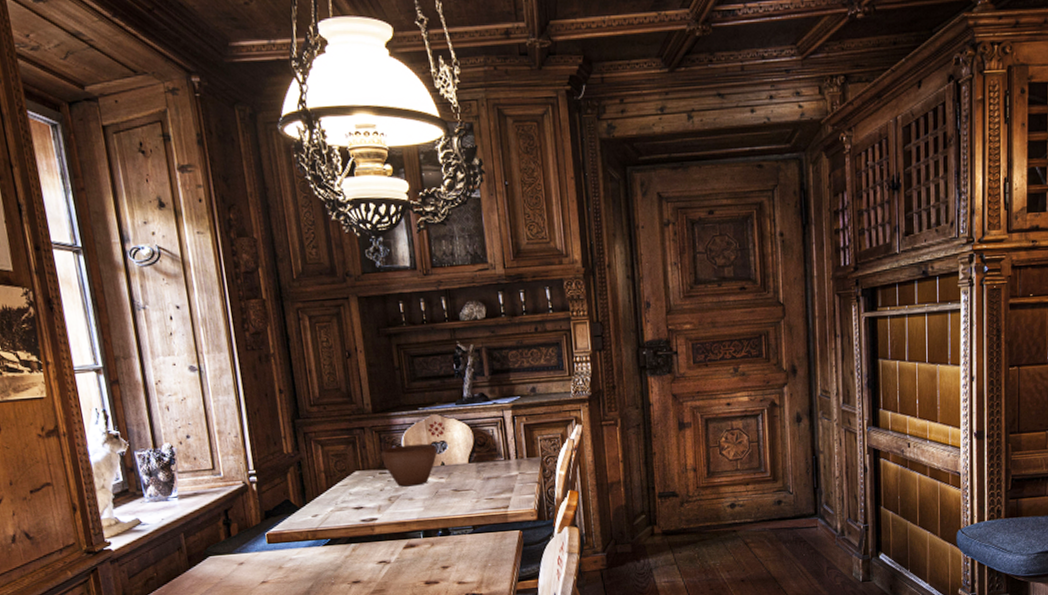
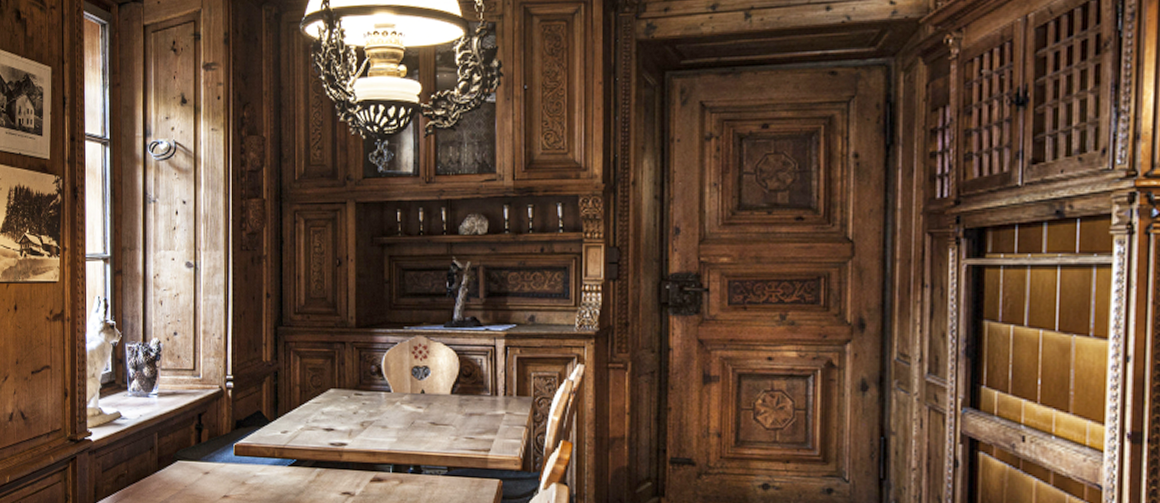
bowl: present [380,443,438,487] -> none [358,366,419,413]

